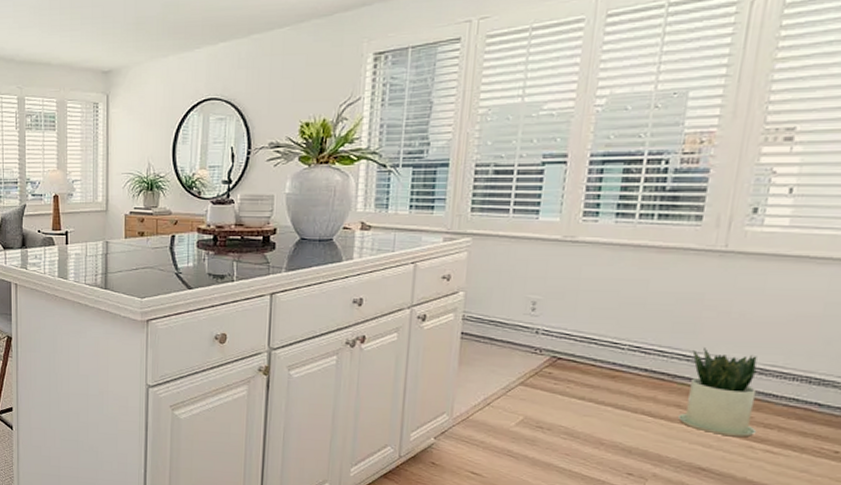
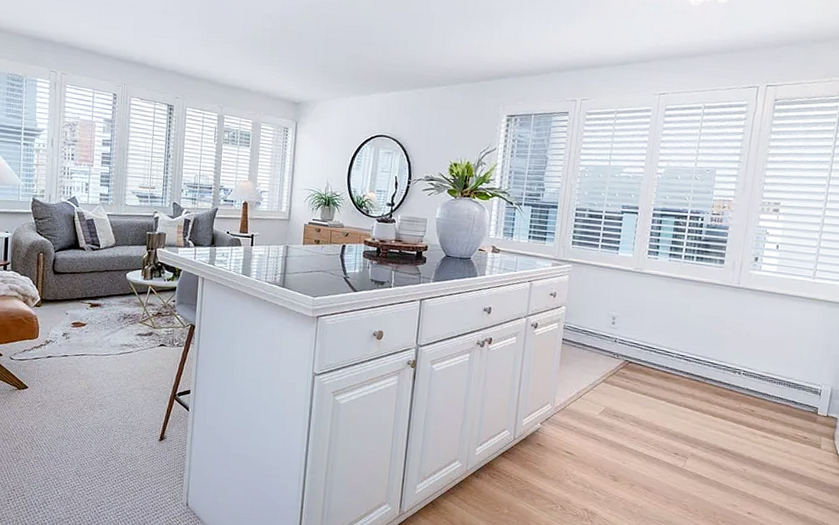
planter: present [678,348,758,438] -> none [708,358,758,426]

